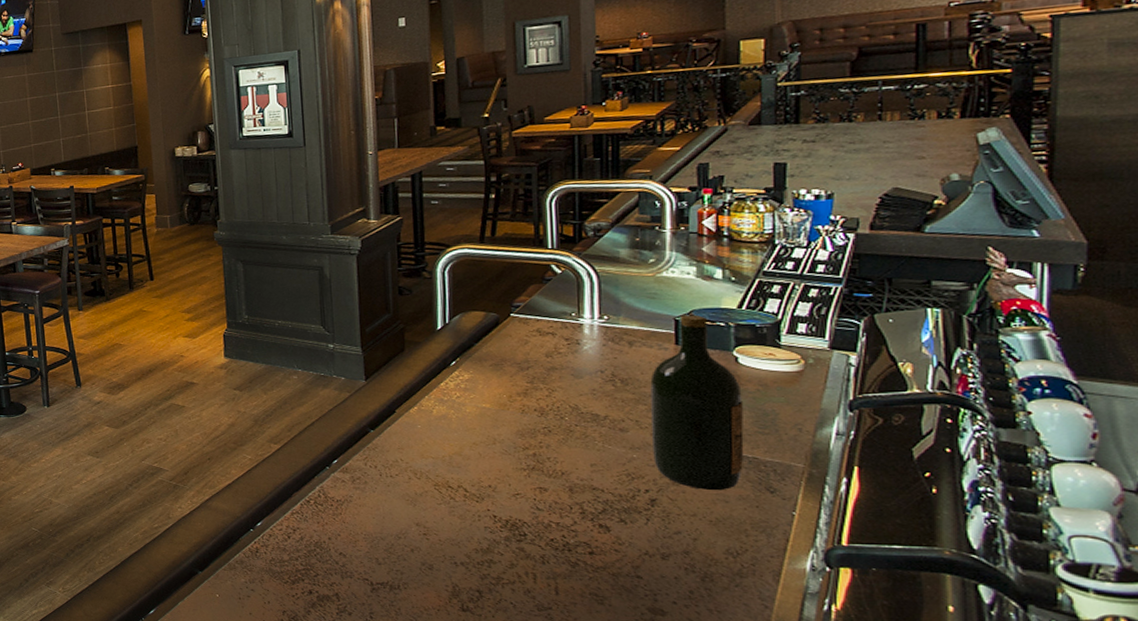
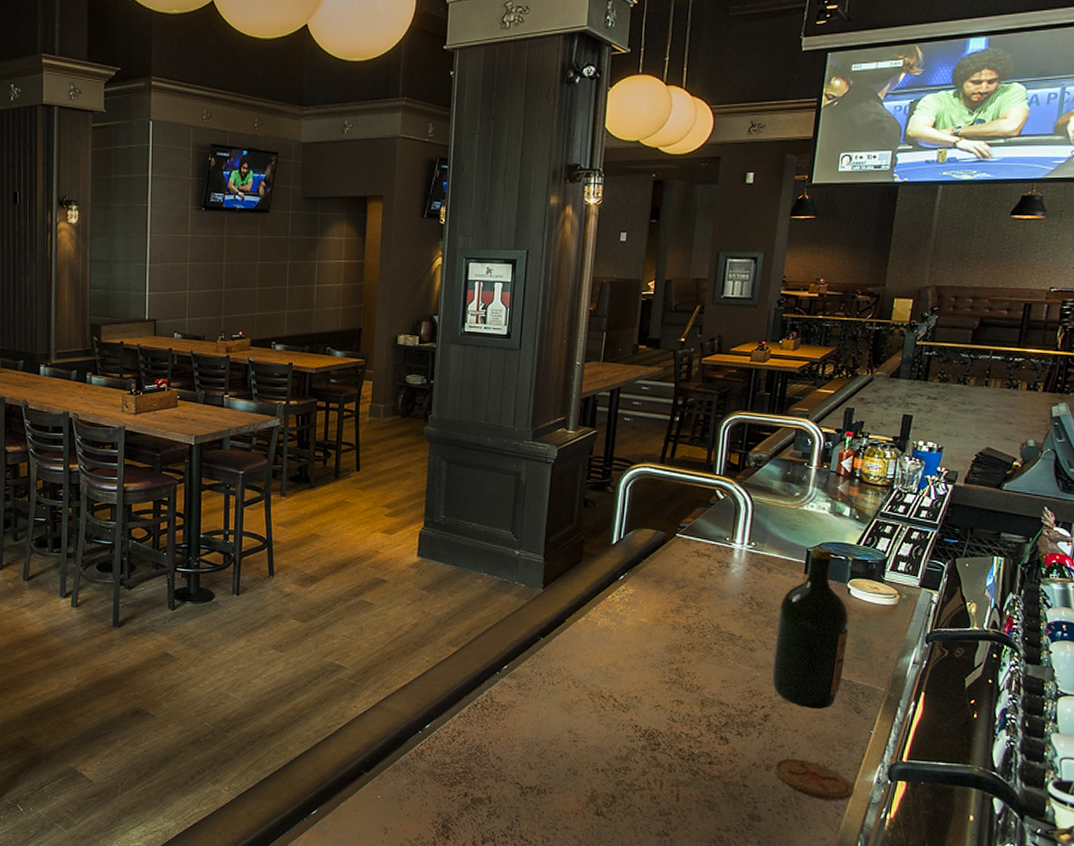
coaster: none [672,545,782,591] -> present [774,758,854,801]

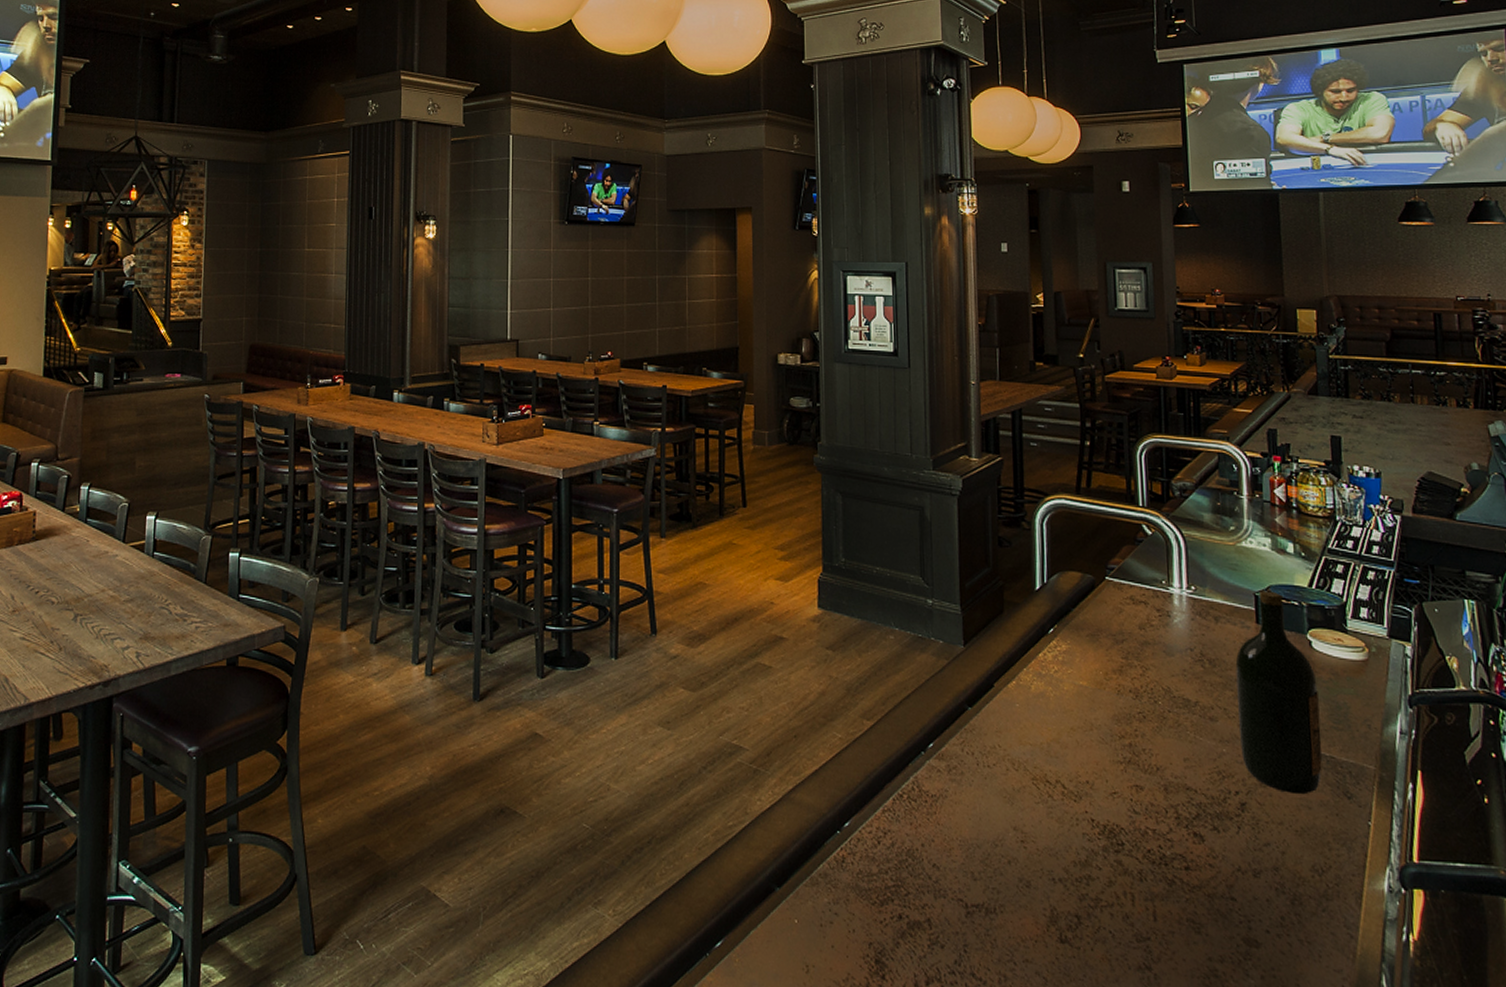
coaster: present [774,758,854,801] -> none [1263,860,1364,917]

